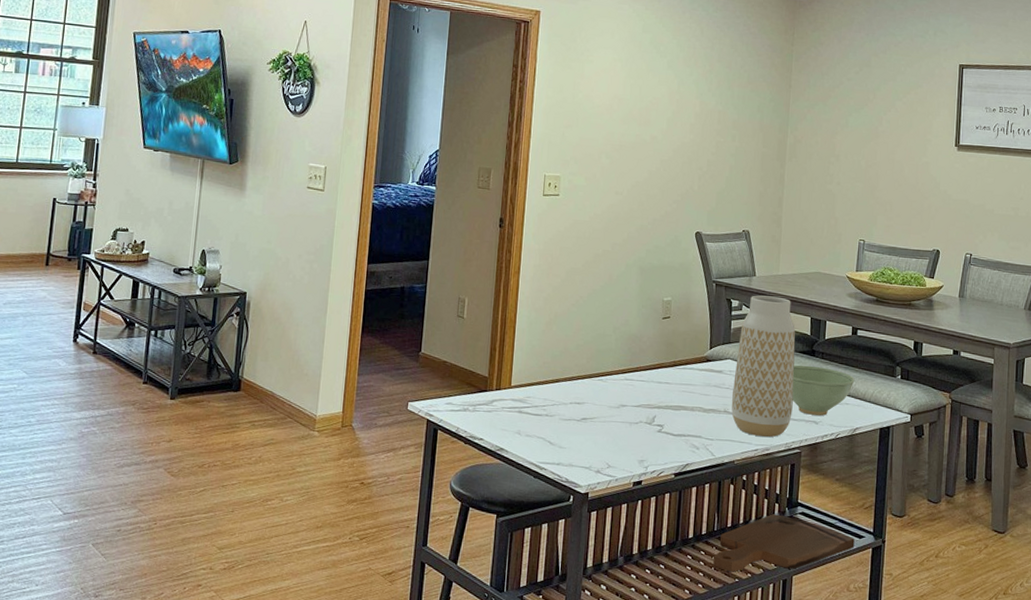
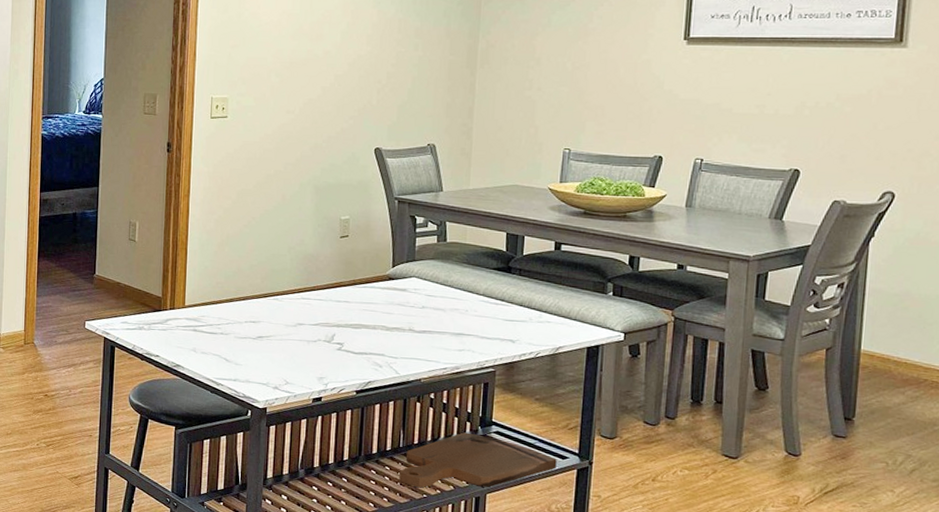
vase: present [731,295,796,438] -> none [416,211,489,356]
bowl: present [792,365,855,416] -> none [485,282,558,334]

